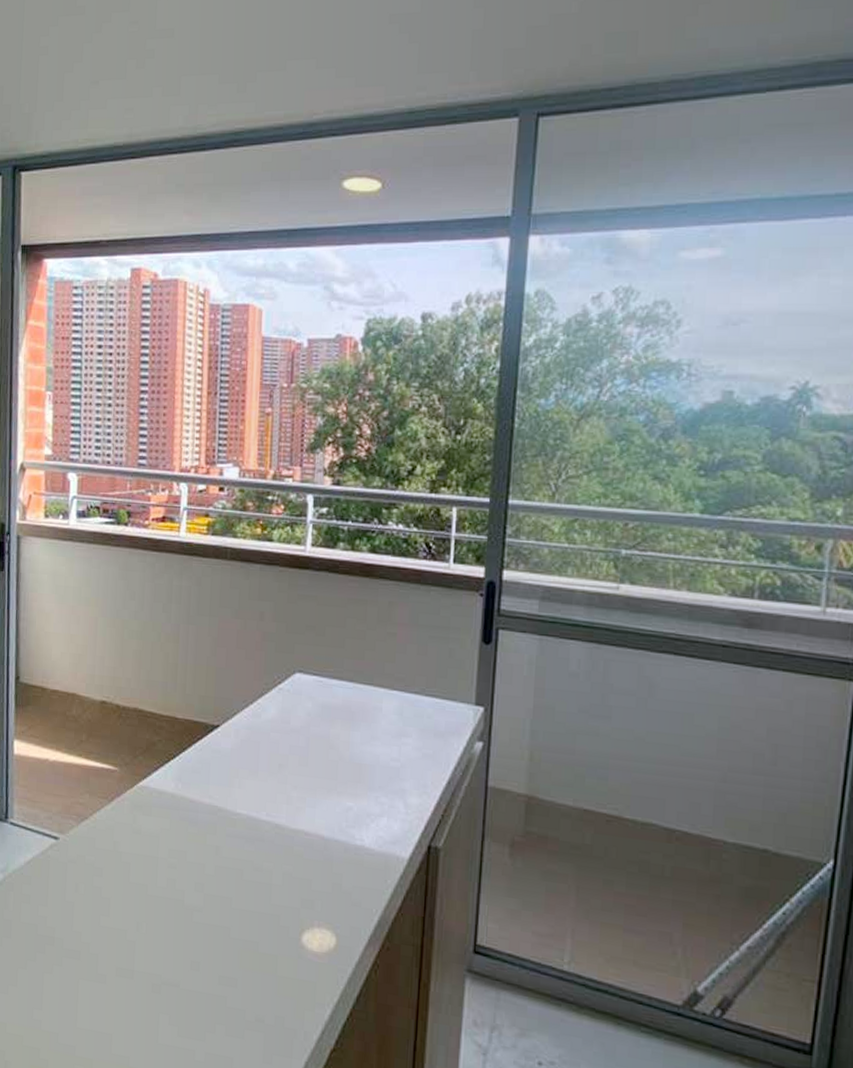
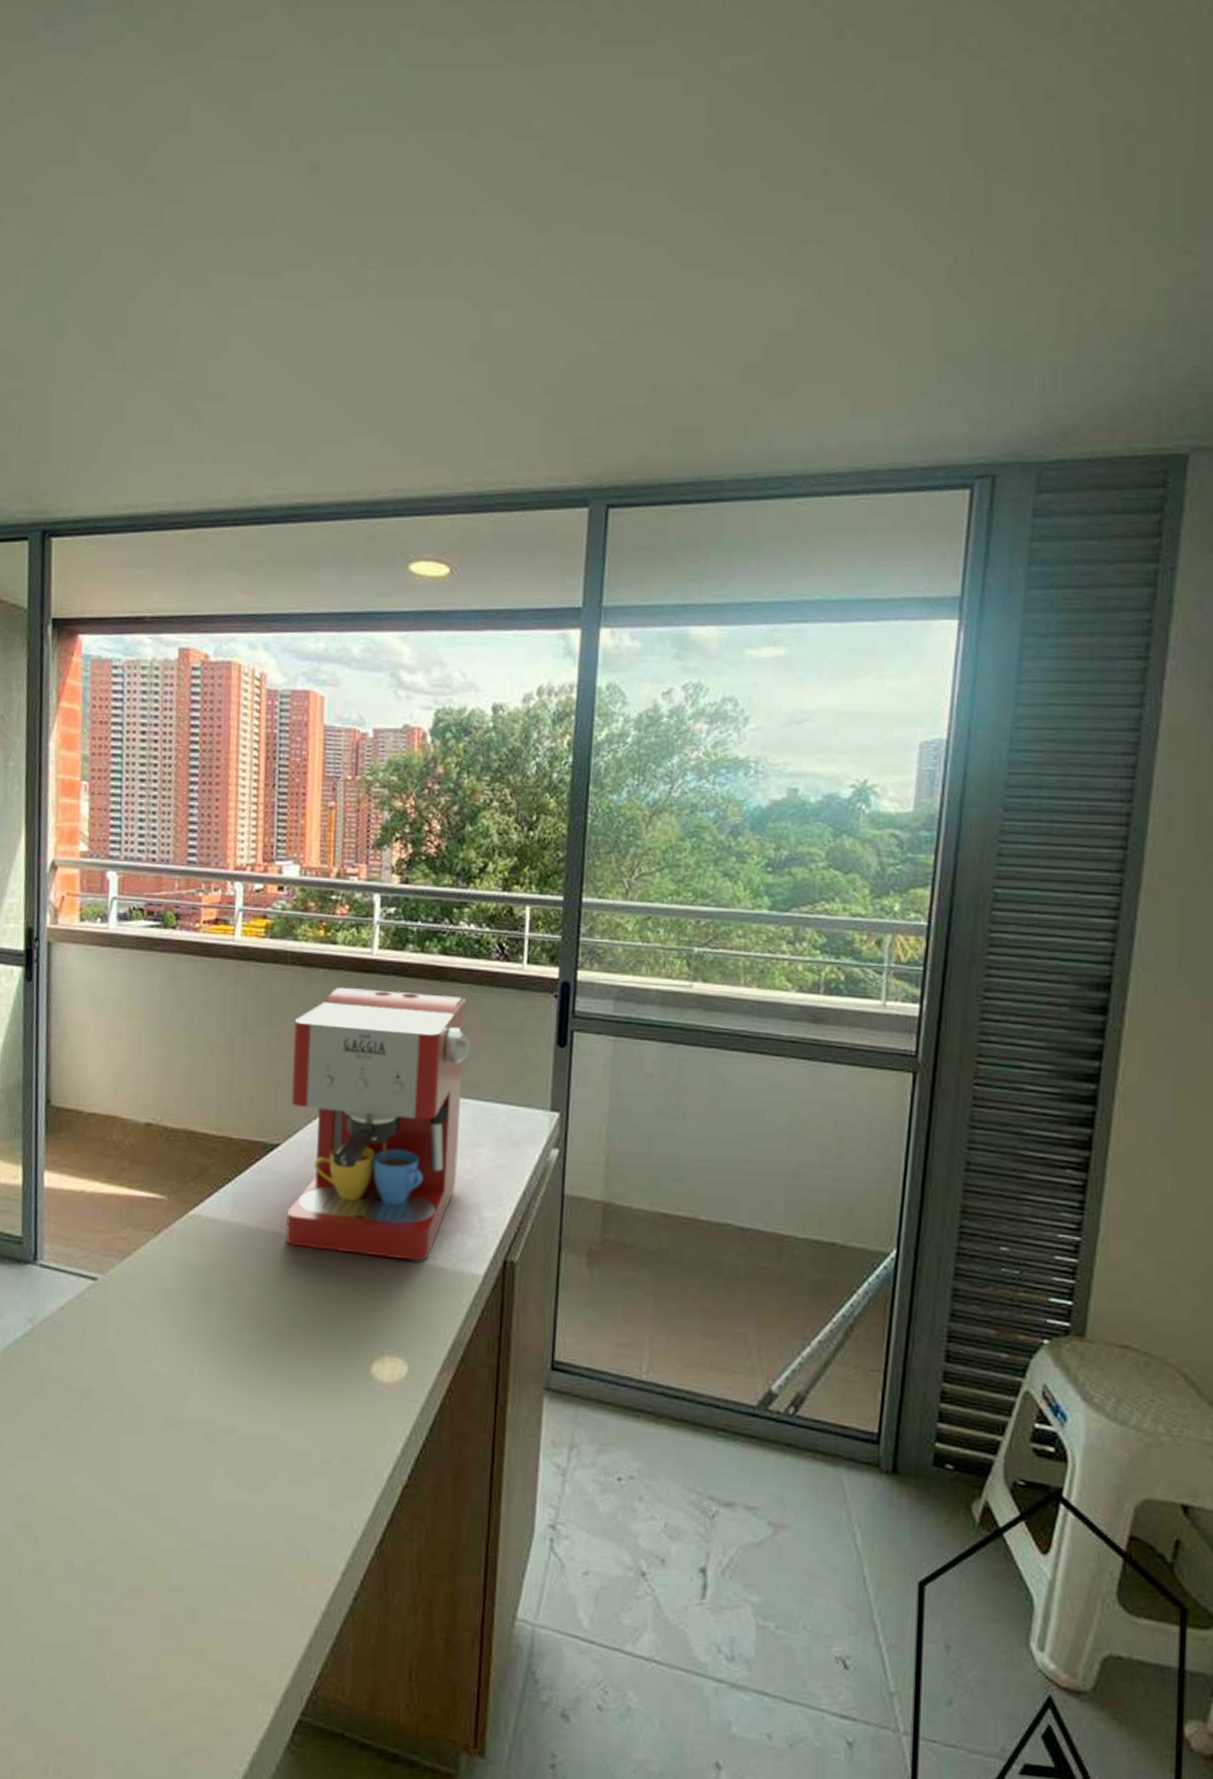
coffee maker: none [225,582,398,841] -> present [286,988,471,1261]

